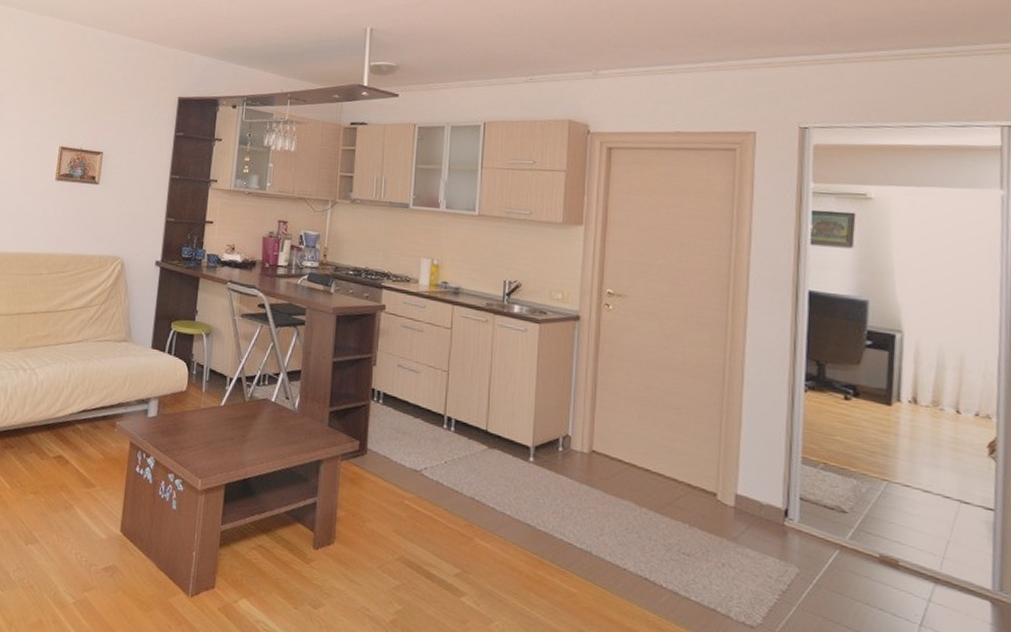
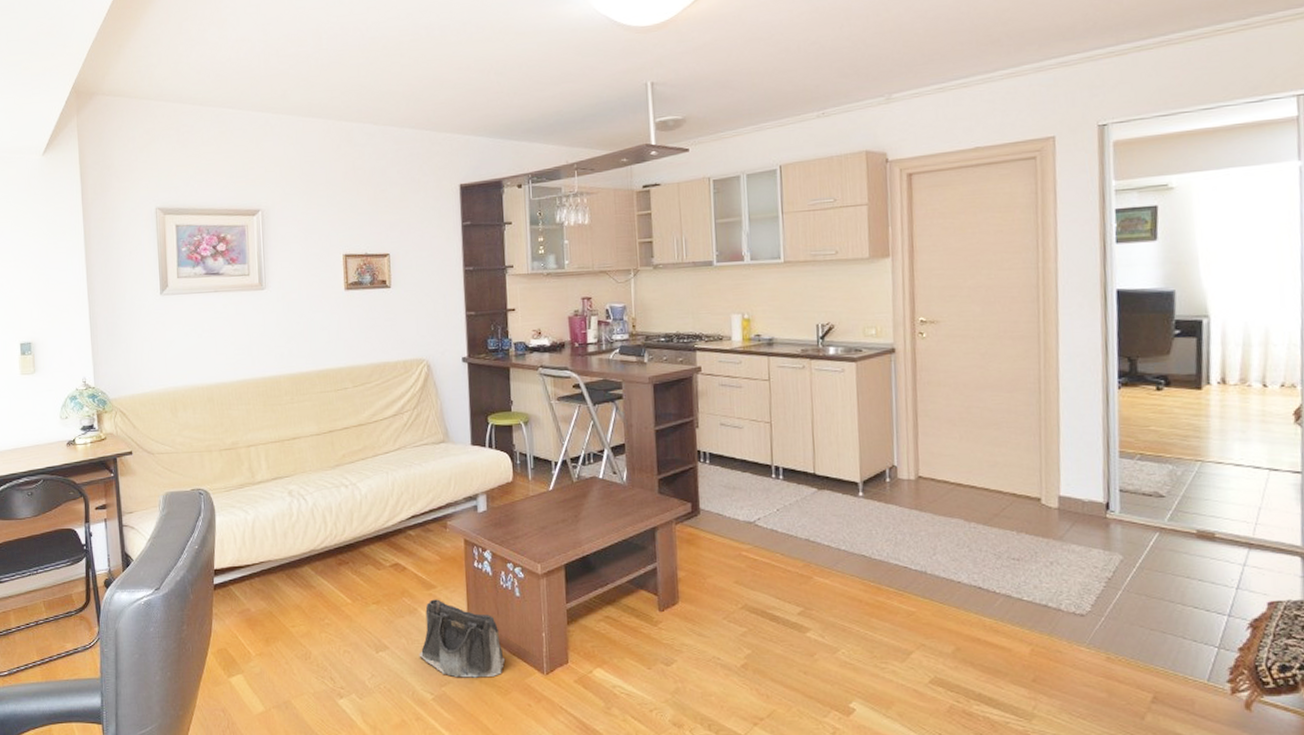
saddlebag: none [67,498,152,590] -> present [419,599,506,678]

